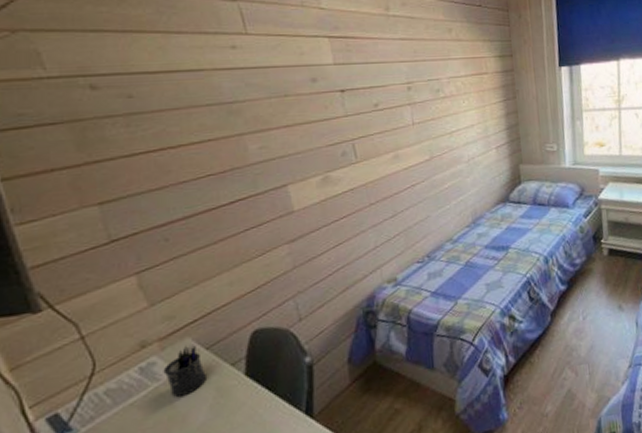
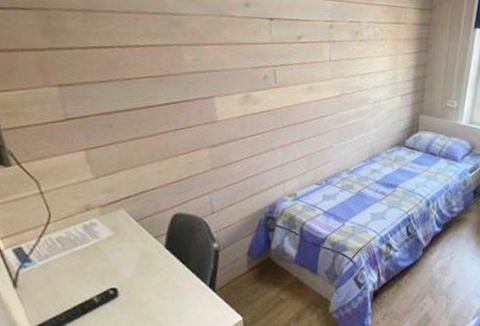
pen holder: present [163,345,208,397] -> none [101,214,136,253]

